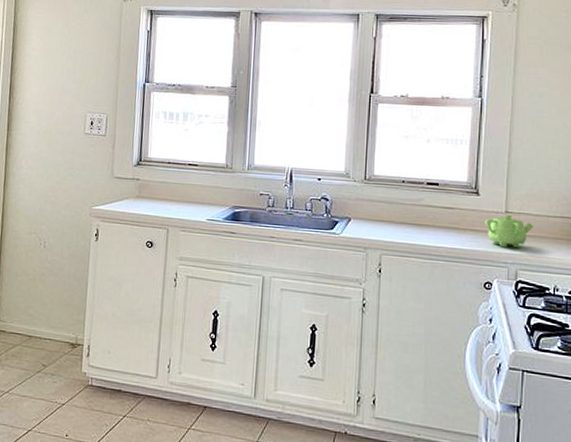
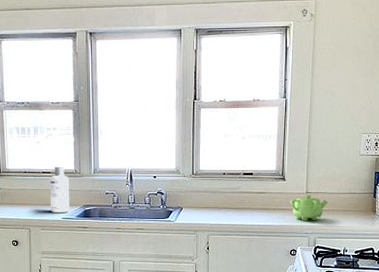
screw cap bottle: none [193,158,218,213] -> present [50,166,69,213]

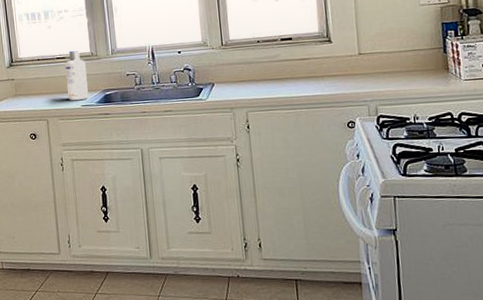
teapot: present [290,194,328,221] -> none [340,56,387,87]

